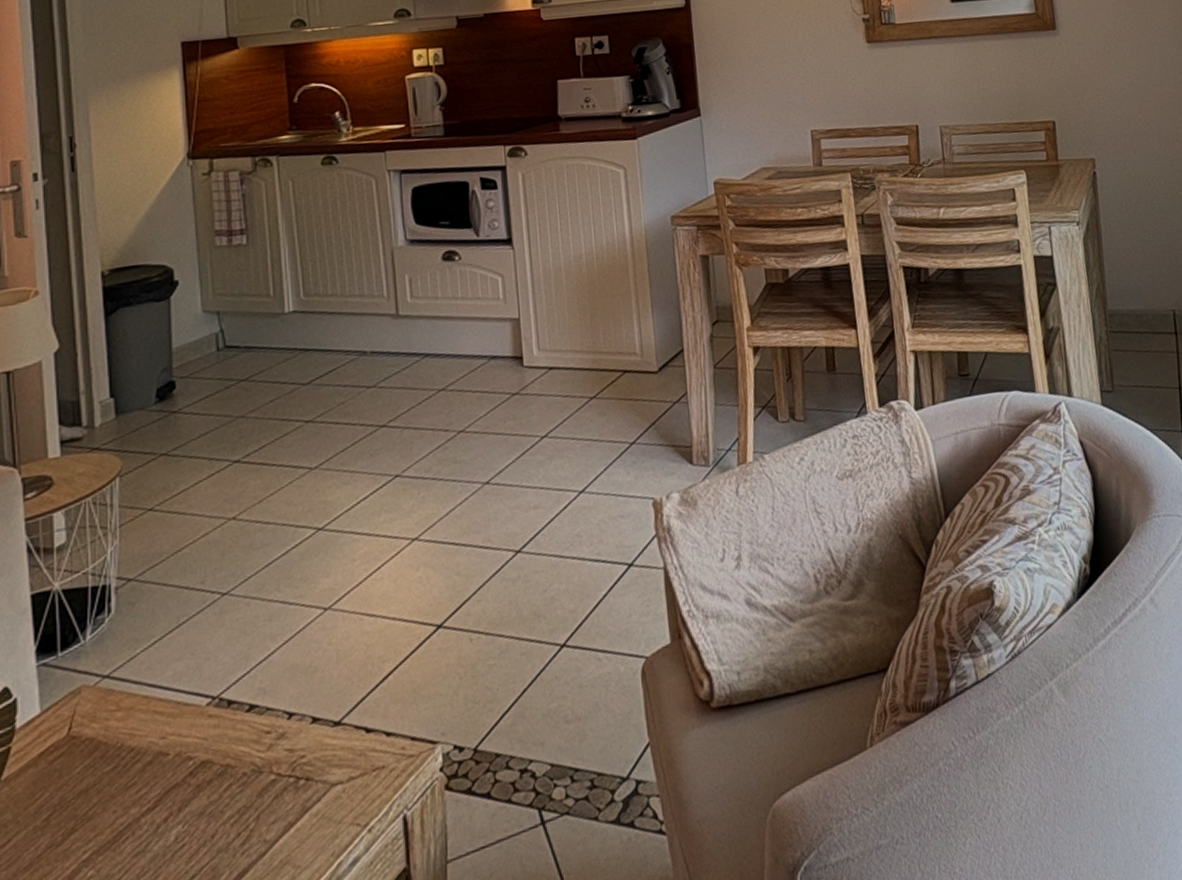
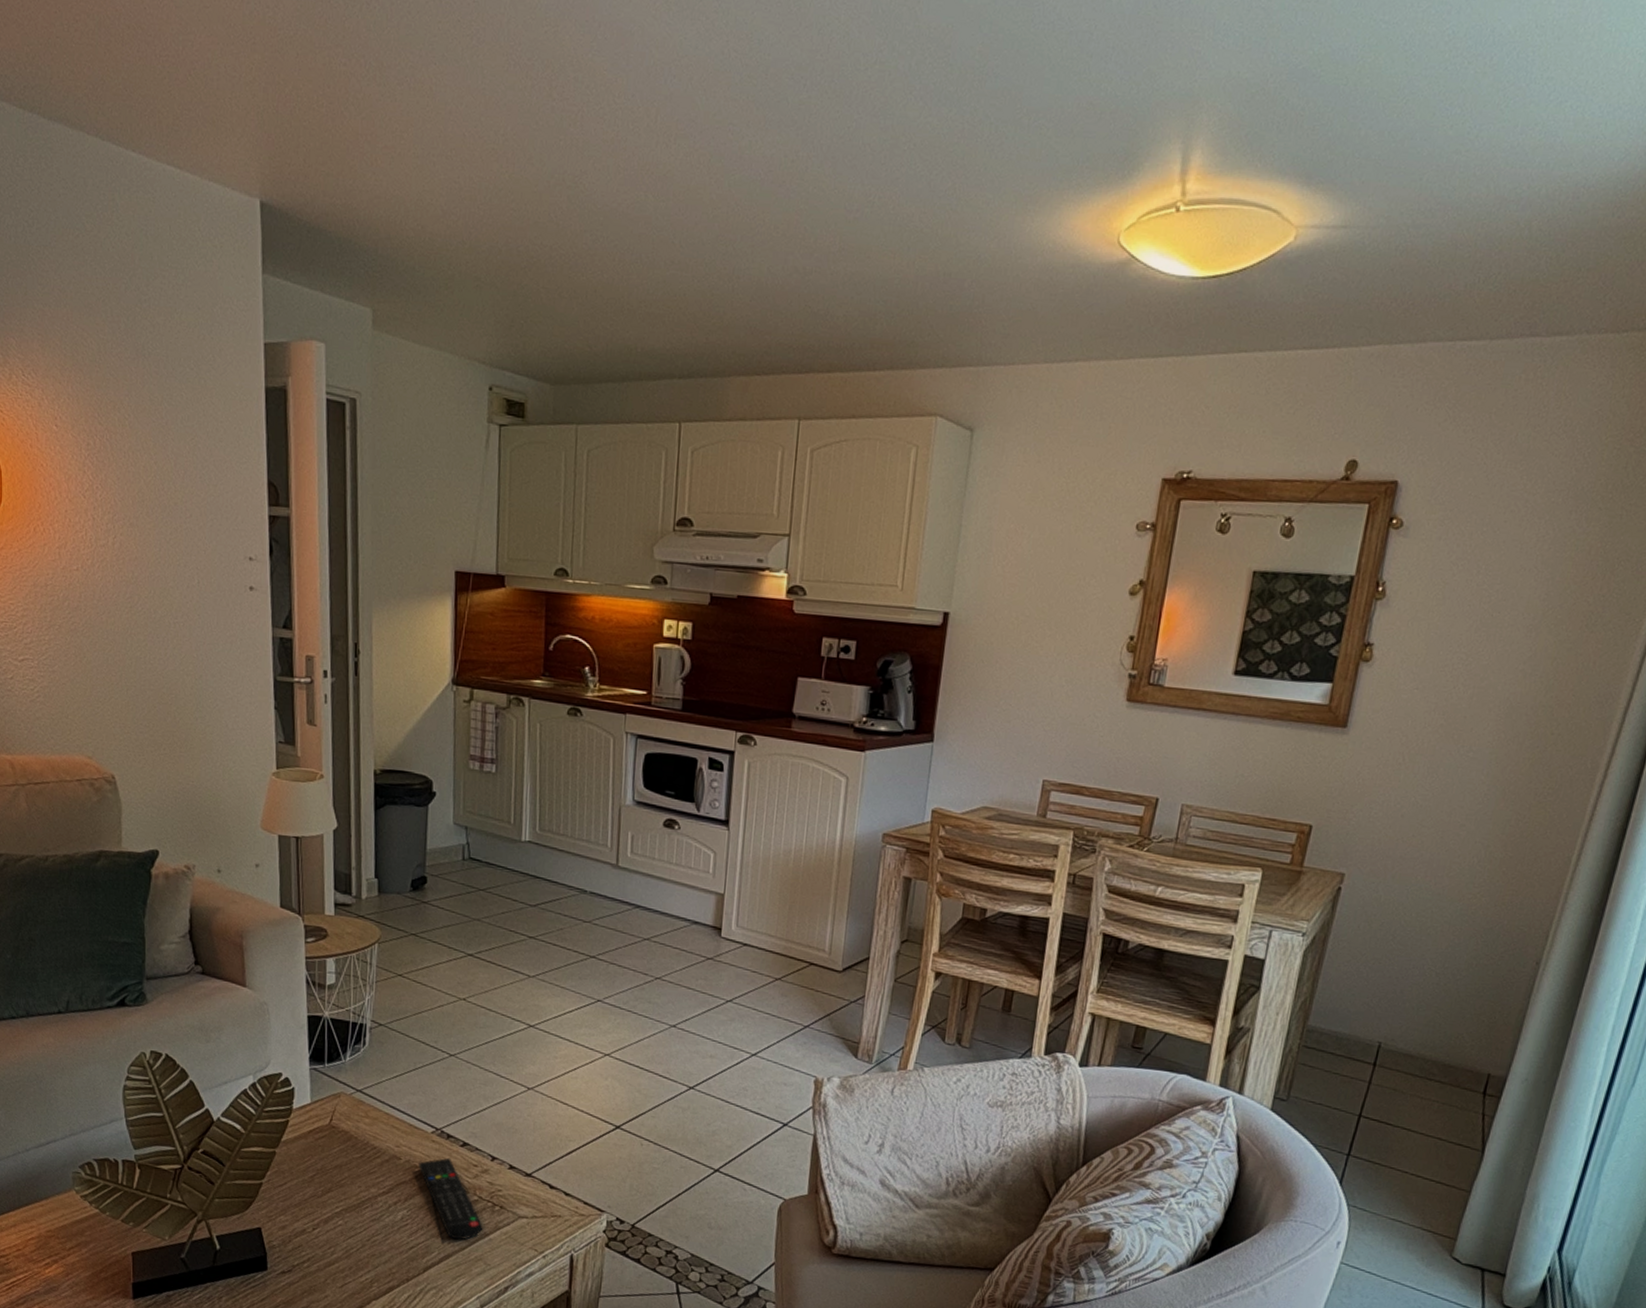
remote control: none [193,732,287,846] -> present [418,1157,483,1240]

